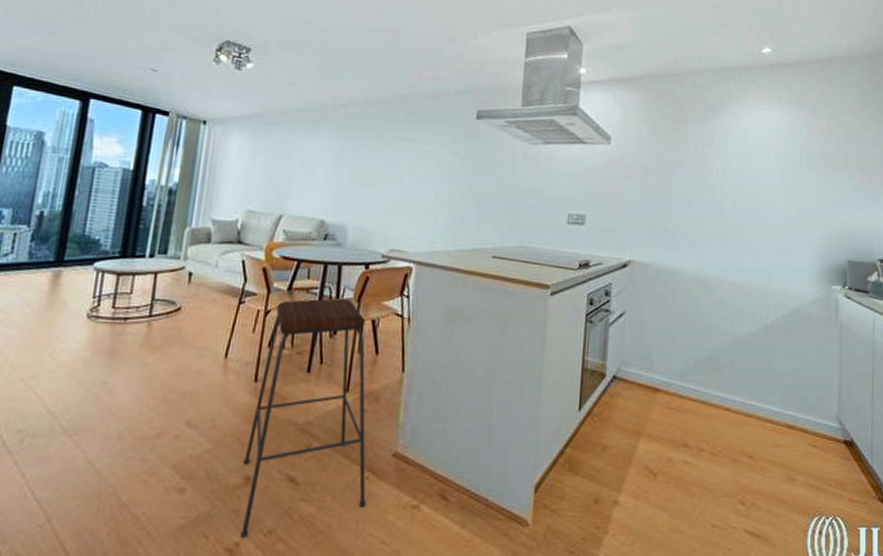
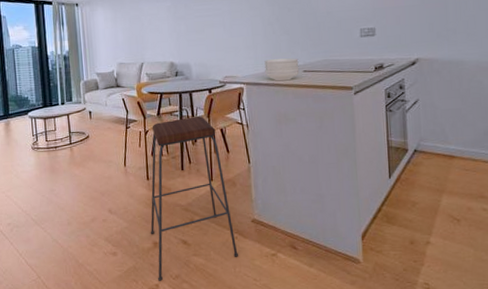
bowl: none [443,235,489,266] -> present [264,58,300,81]

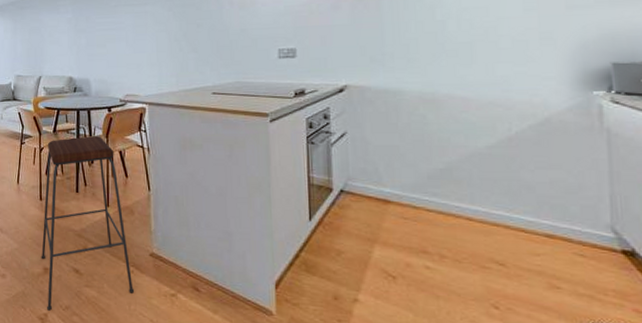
bowl: present [264,58,300,81] -> none [169,78,208,103]

